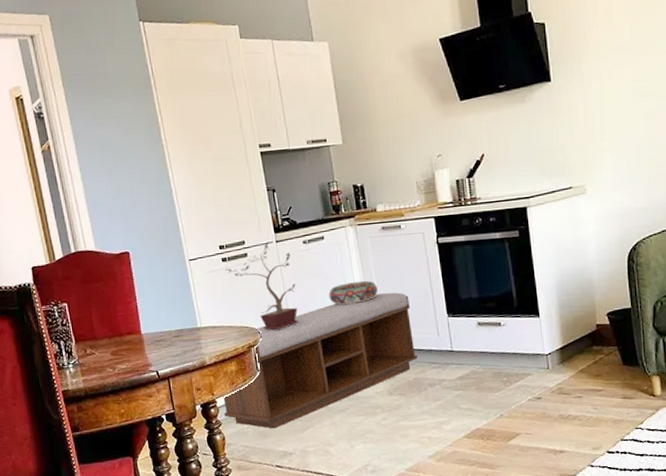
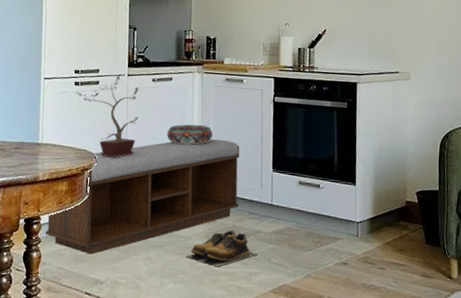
shoes: none [370,383,445,422] -> present [185,231,258,267]

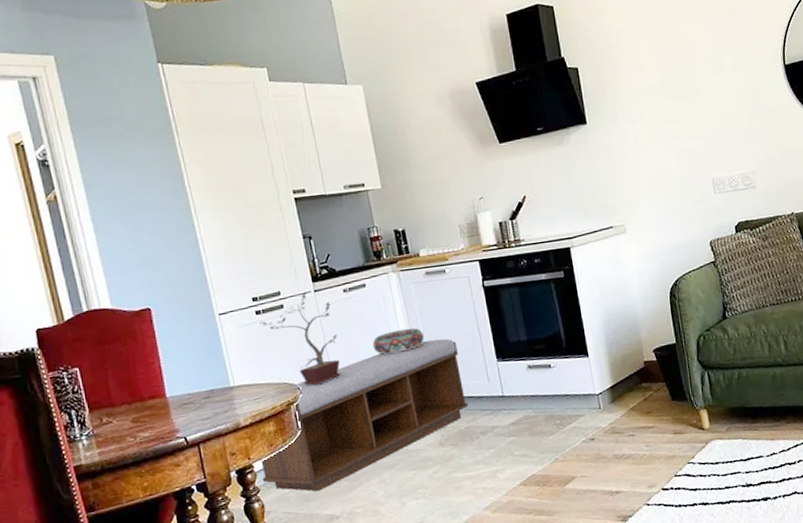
shoes: present [185,231,258,267] -> none [422,432,499,474]

